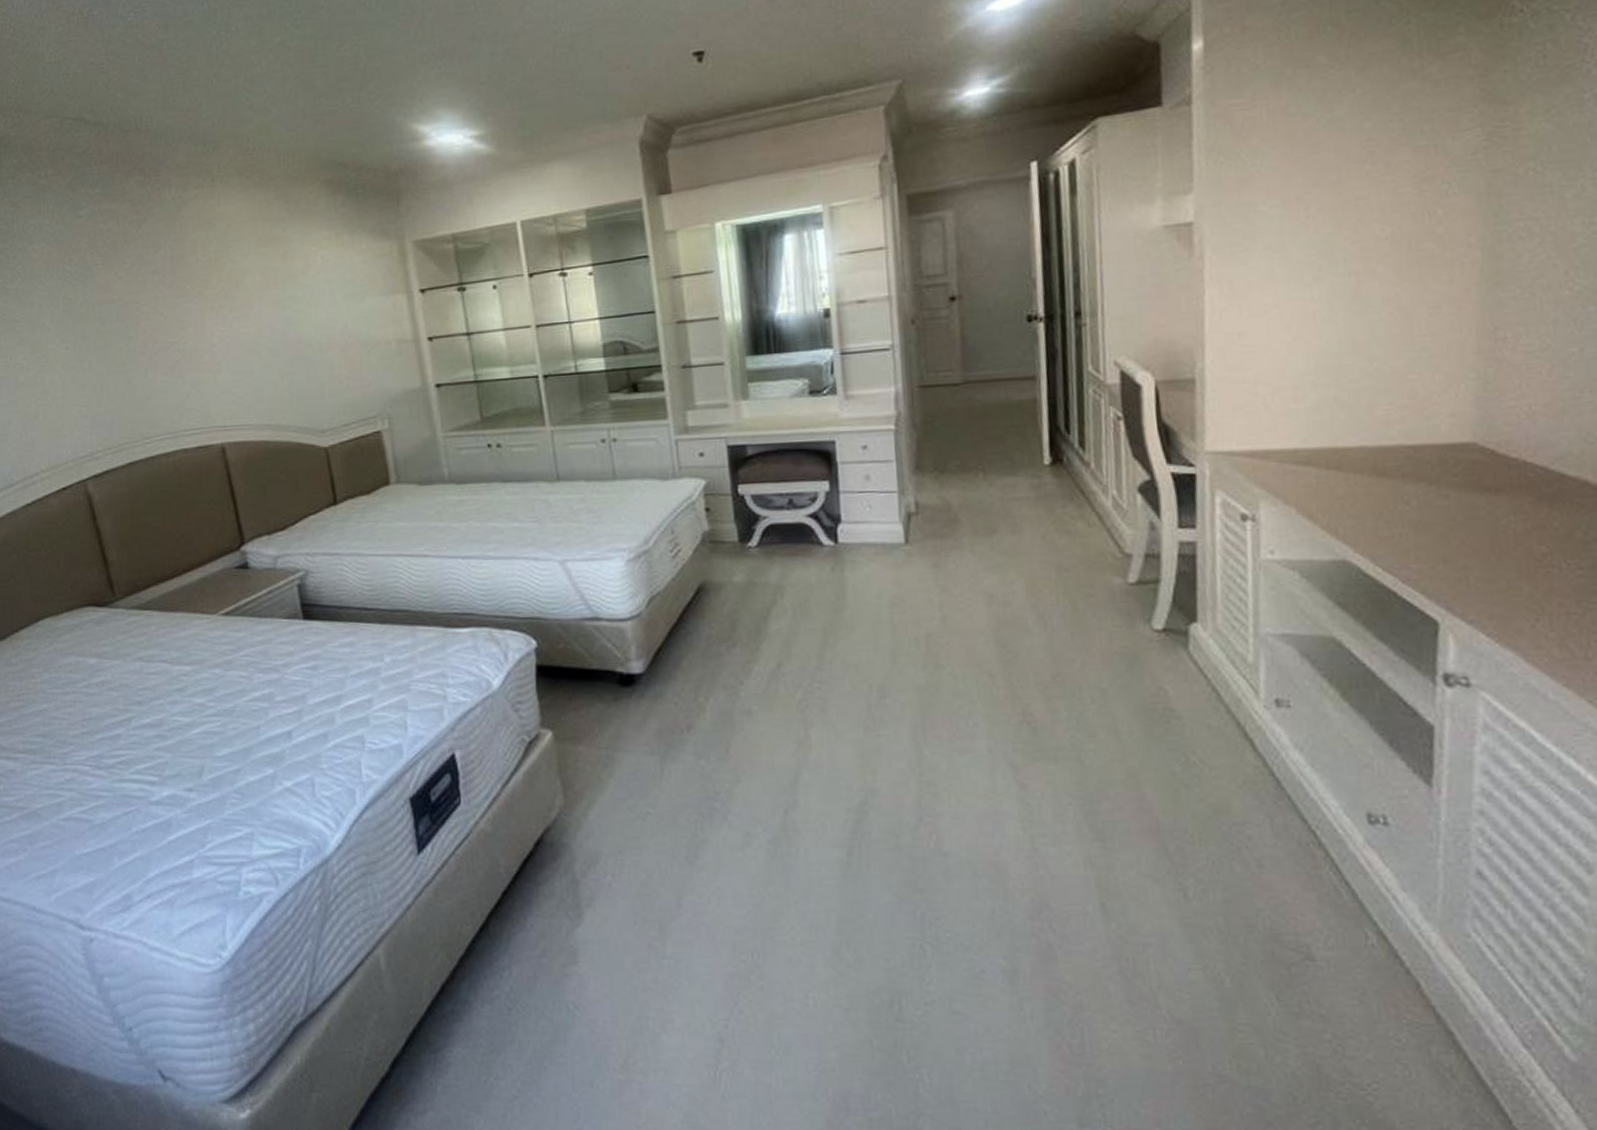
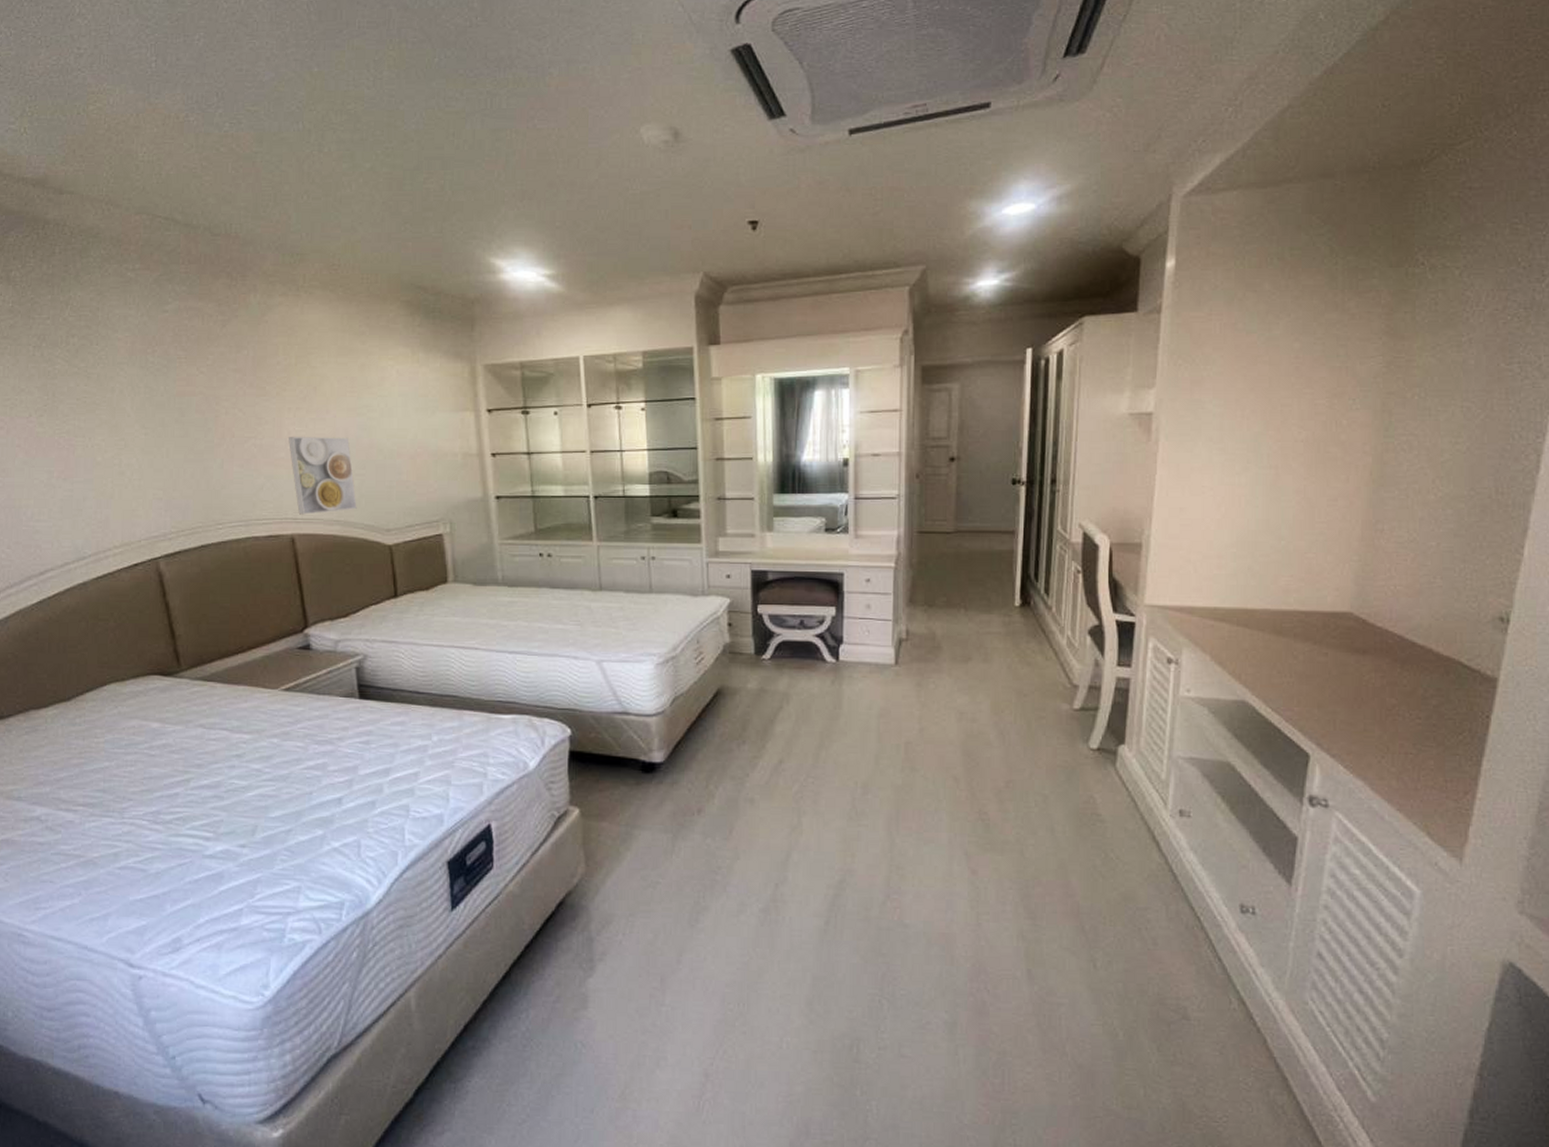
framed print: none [213,333,288,422] -> present [288,436,357,515]

